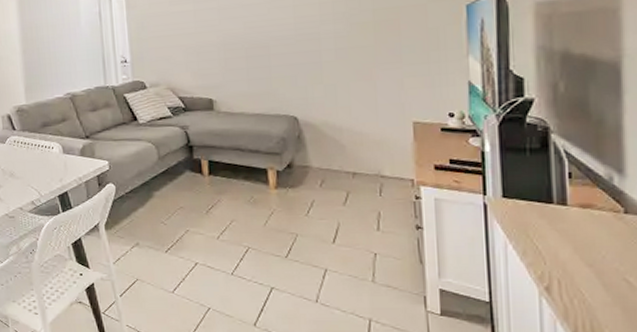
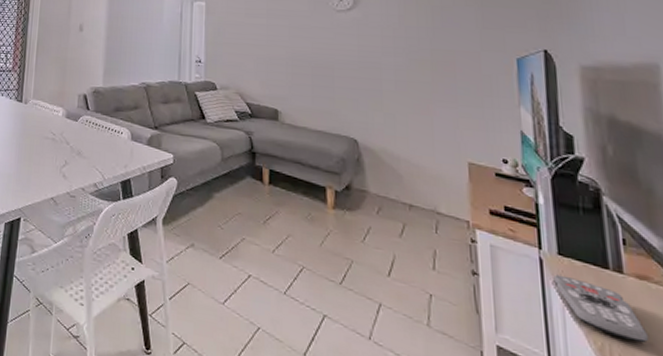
remote control: none [497,216,589,266] -> present [553,274,650,344]

